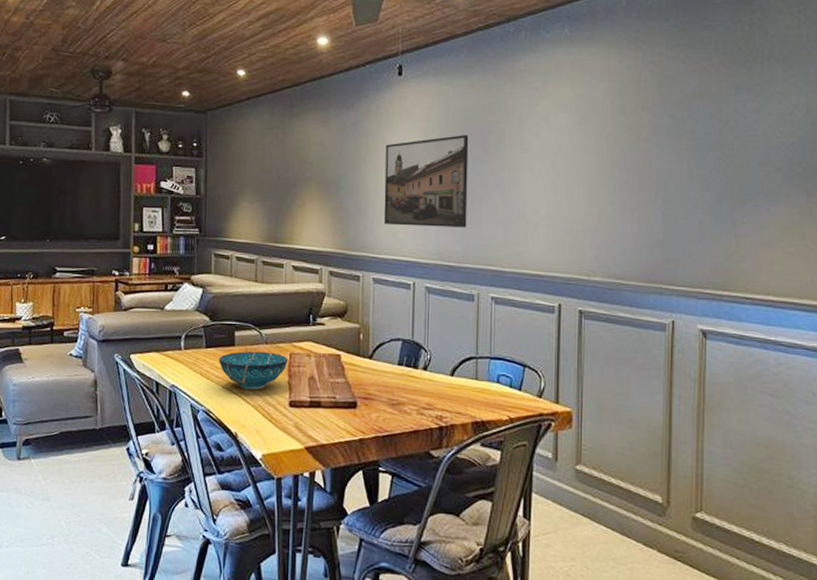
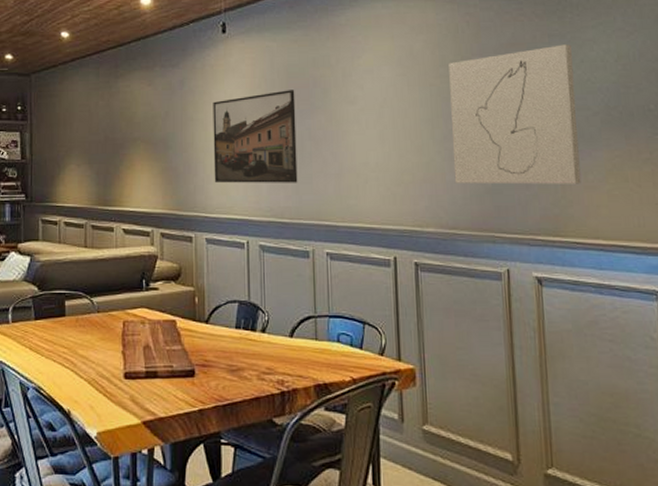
decorative bowl: present [219,351,288,389] -> none [49,321,122,362]
wall art: none [625,97,758,240] -> present [449,44,582,185]

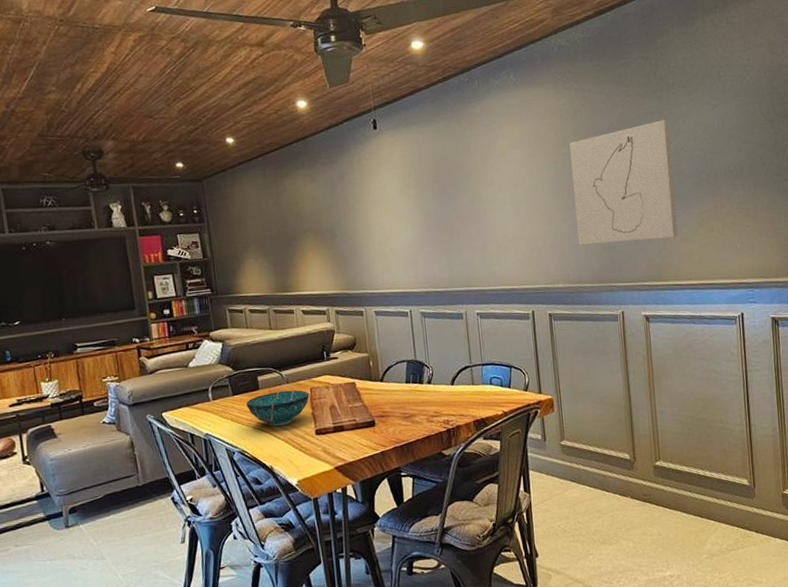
decorative bowl: none [49,321,122,362] -> present [246,390,310,426]
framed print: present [213,90,298,183] -> none [370,176,449,263]

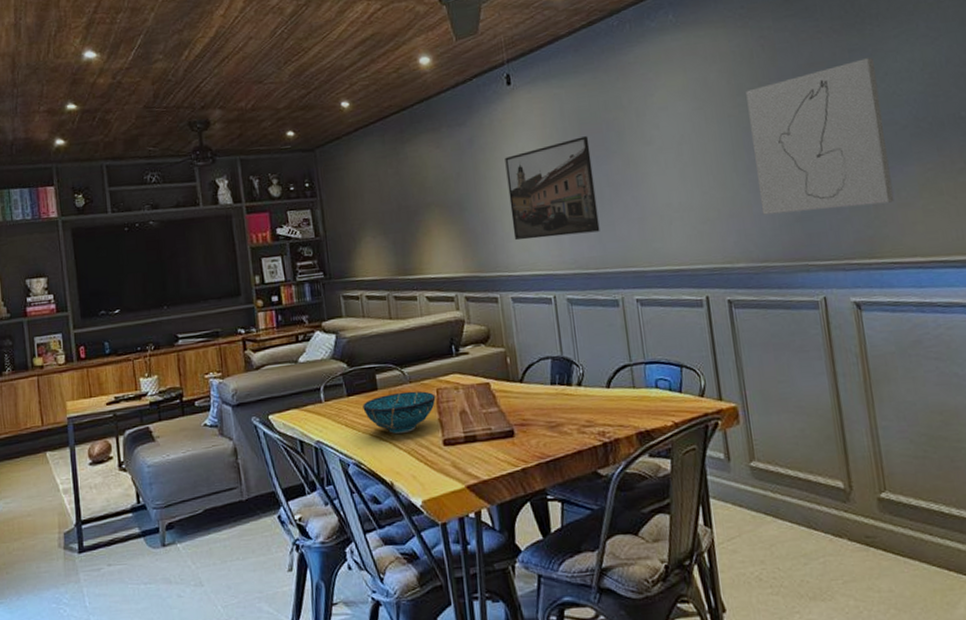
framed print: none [370,176,449,263] -> present [504,136,600,241]

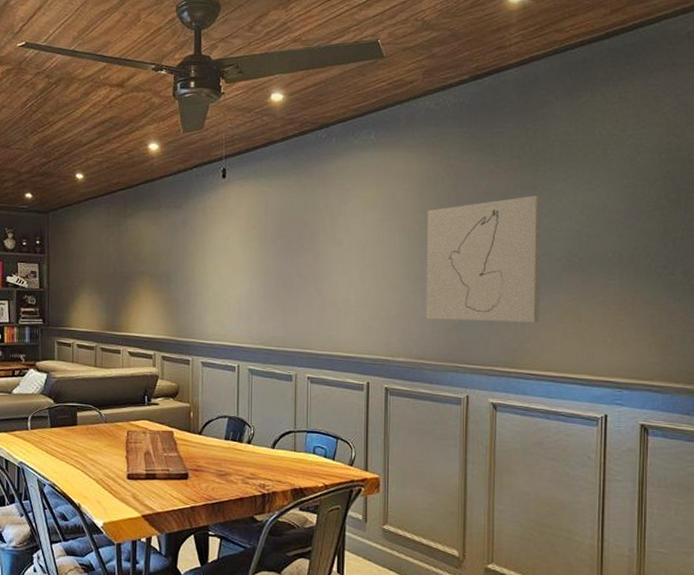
decorative bowl: present [363,391,436,434] -> none [63,429,126,464]
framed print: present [504,136,600,241] -> none [210,231,286,315]

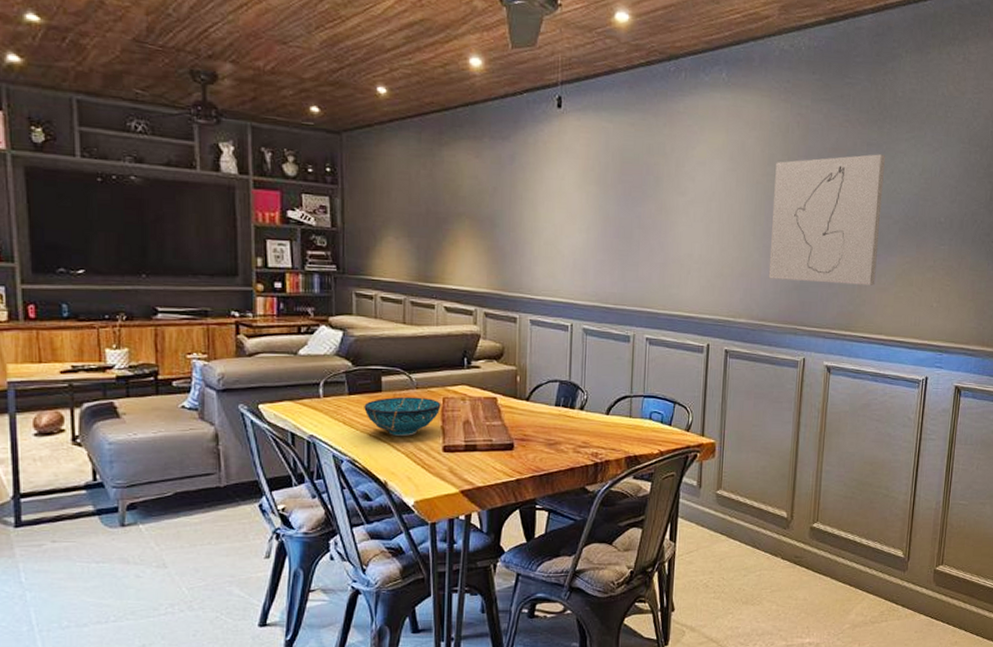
decorative bowl: none [63,429,126,464] -> present [364,396,441,436]

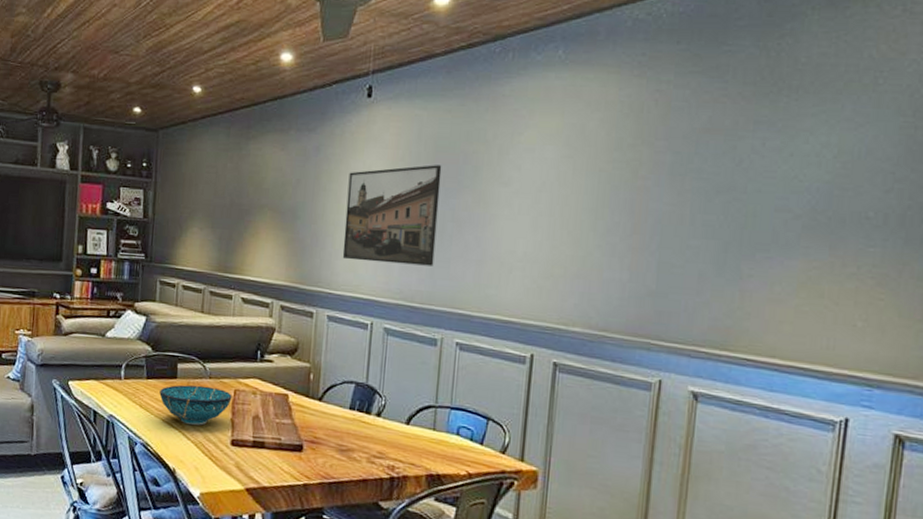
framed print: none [541,175,628,270] -> present [342,165,442,266]
wall art: present [768,154,885,286] -> none [612,133,781,296]

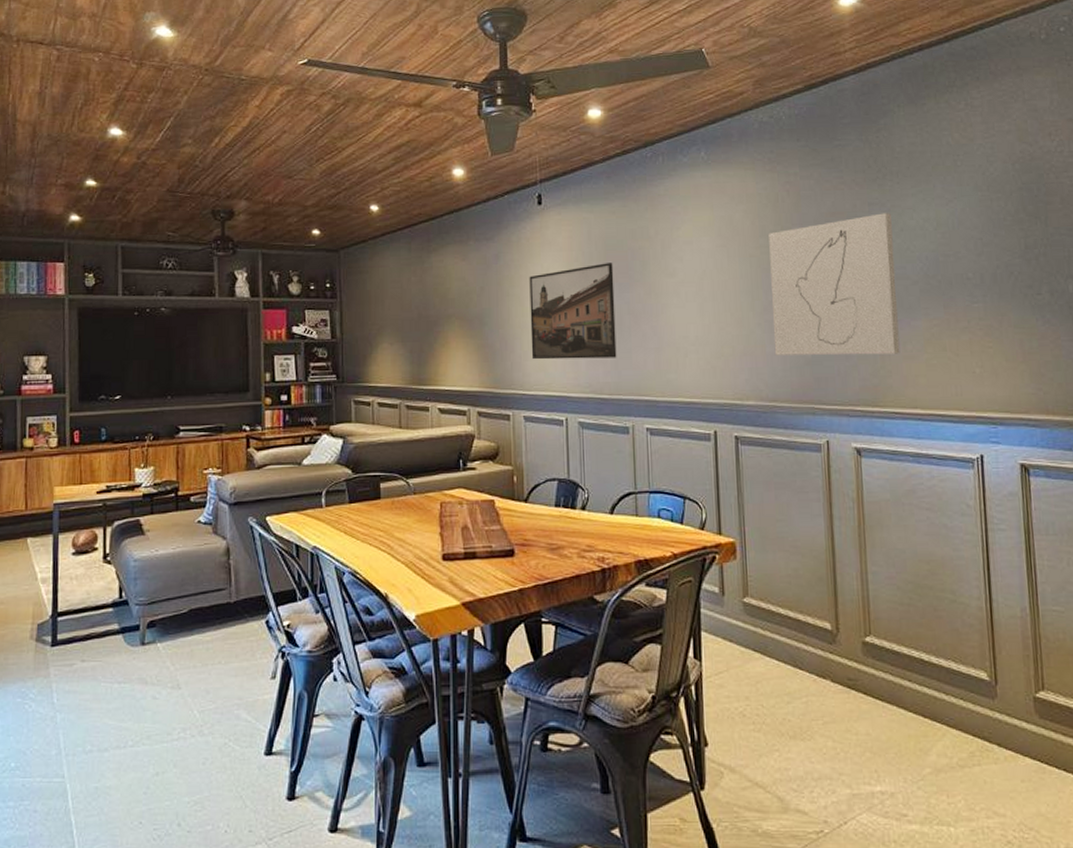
decorative bowl: present [159,385,232,425] -> none [364,503,439,544]
wall art: none [612,133,781,296] -> present [769,213,900,356]

